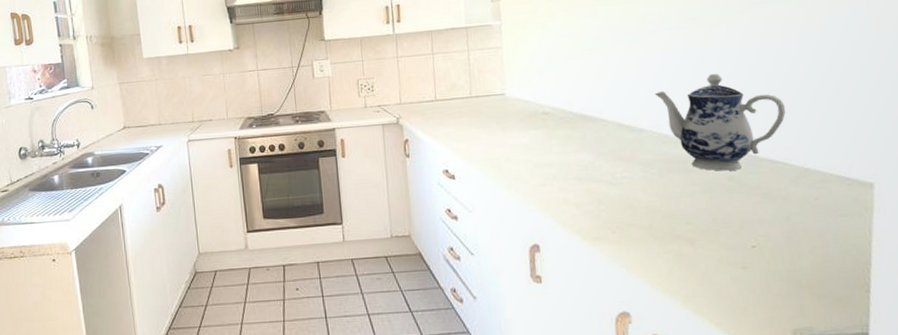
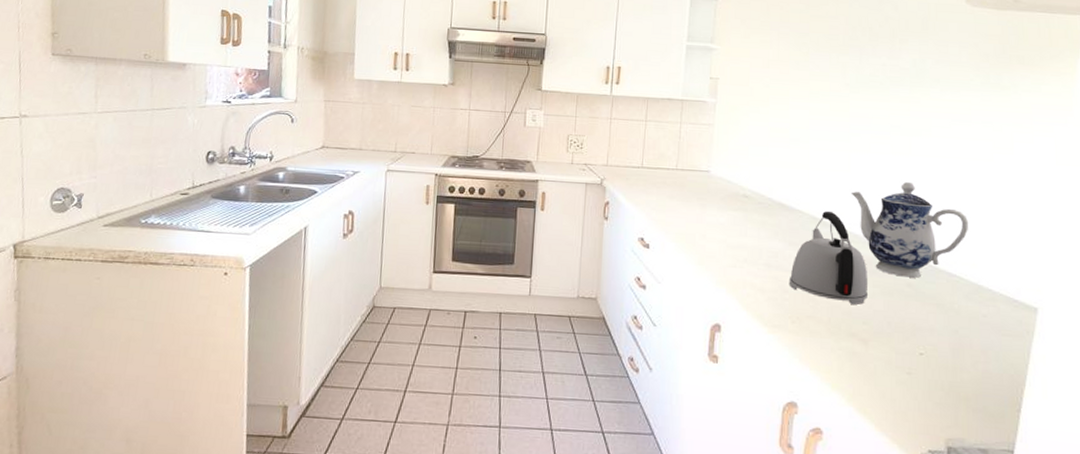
kettle: none [602,116,688,206] -> present [789,211,867,305]

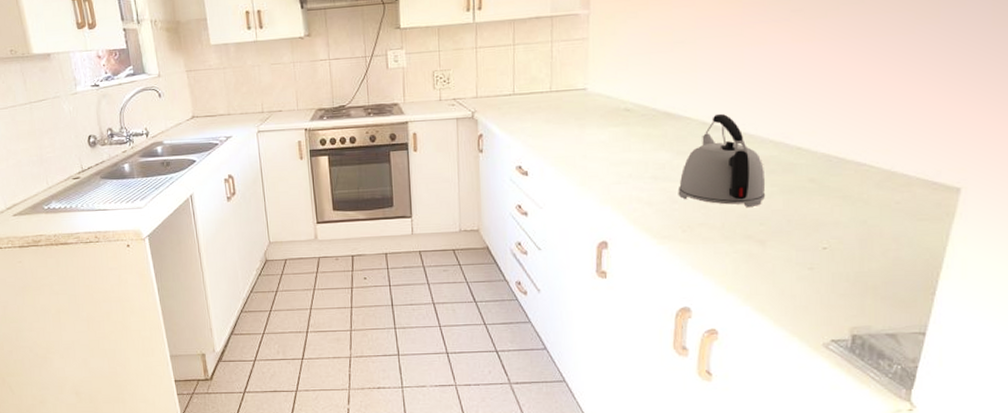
teapot: present [851,182,969,278] -> none [745,71,883,173]

